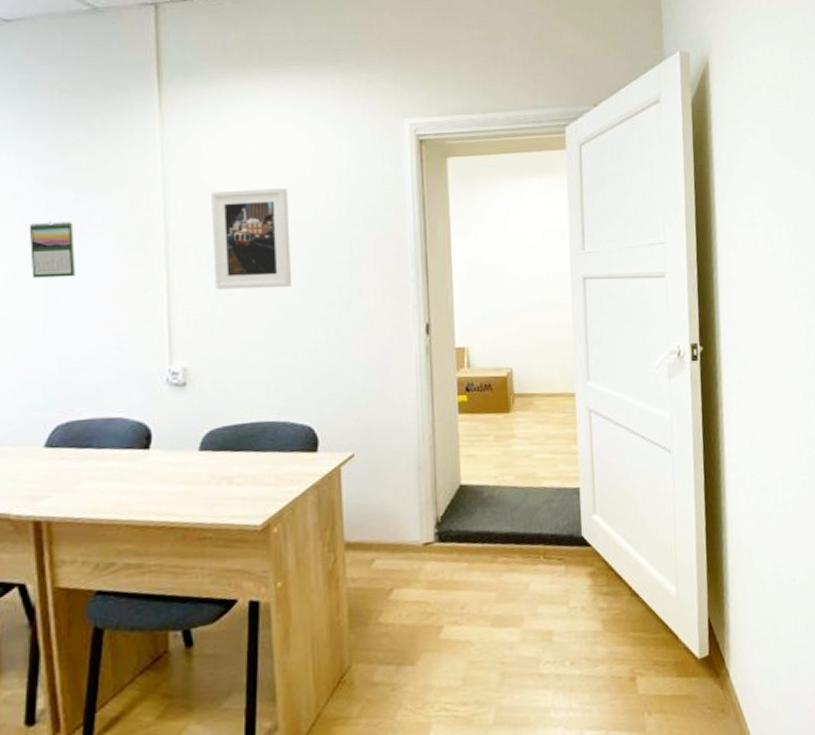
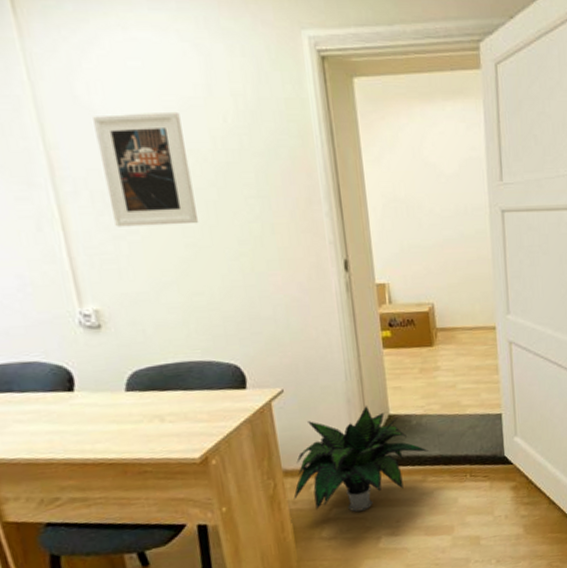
potted plant: none [353,474,500,594] -> present [293,406,428,512]

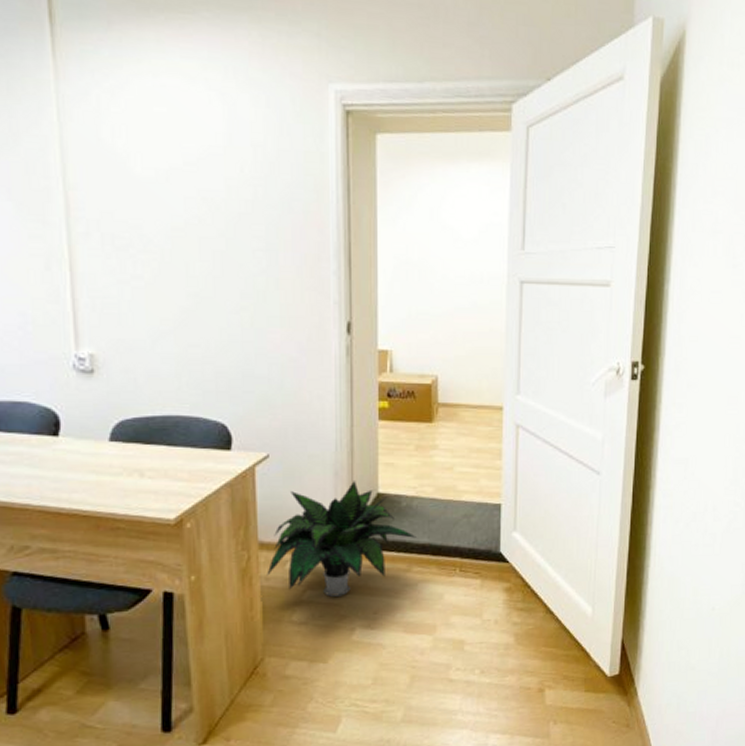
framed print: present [93,111,199,227] -> none [114,158,204,274]

